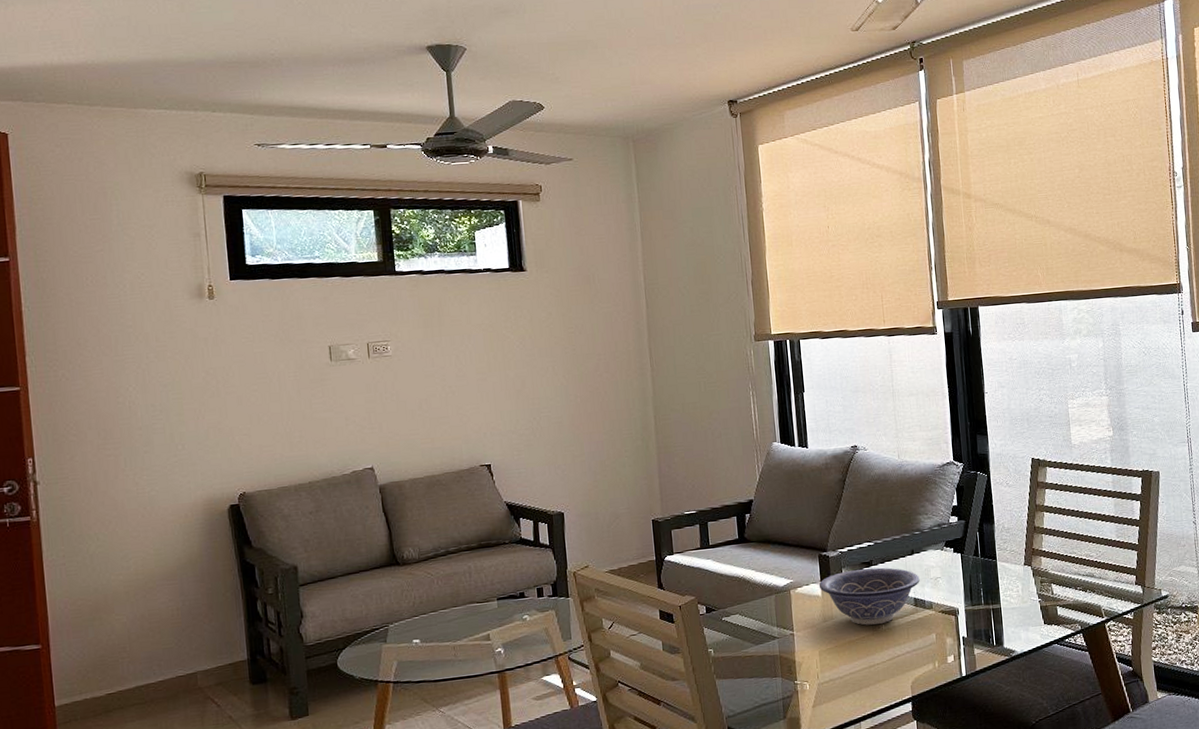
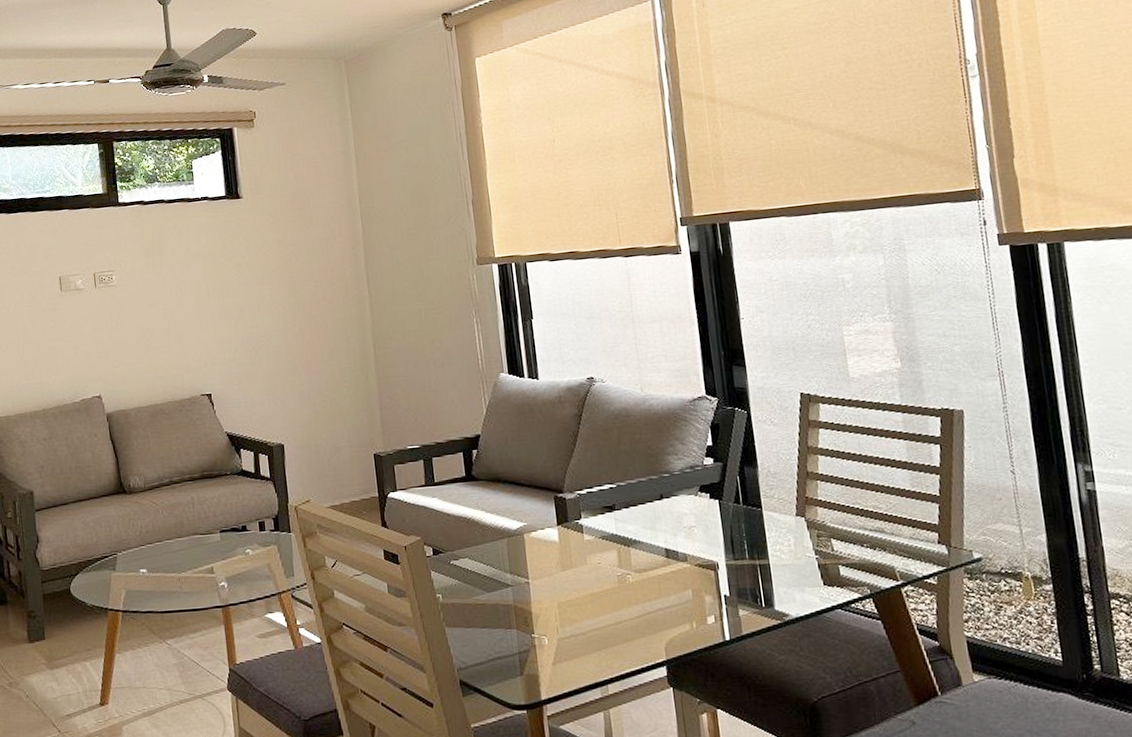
decorative bowl: present [818,567,920,626] -> none [555,513,671,577]

